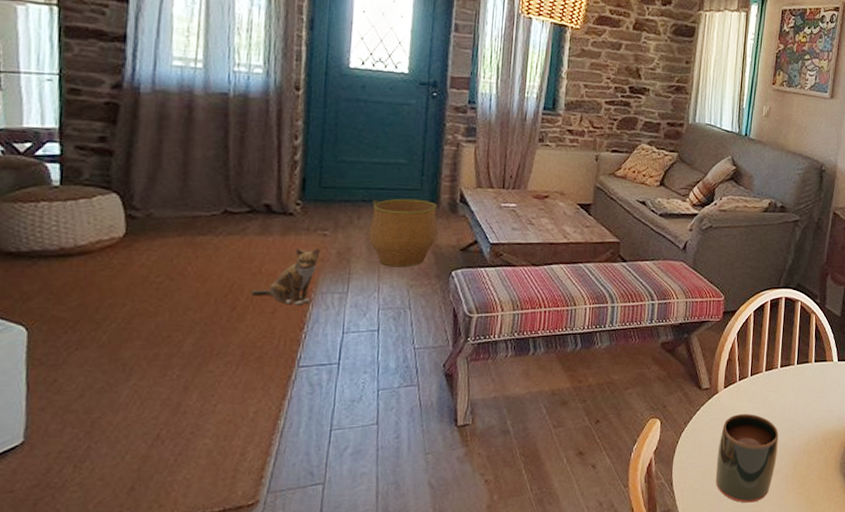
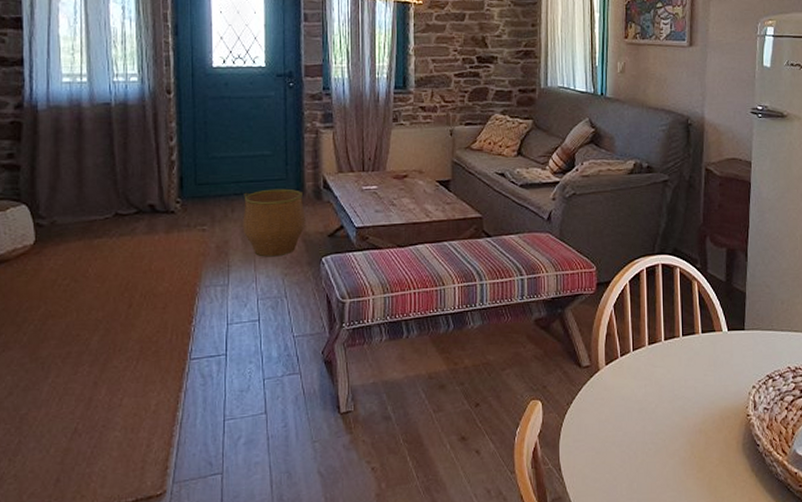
cat: present [249,248,321,305] -> none [143,243,201,300]
mug: present [715,414,779,503] -> none [605,392,671,489]

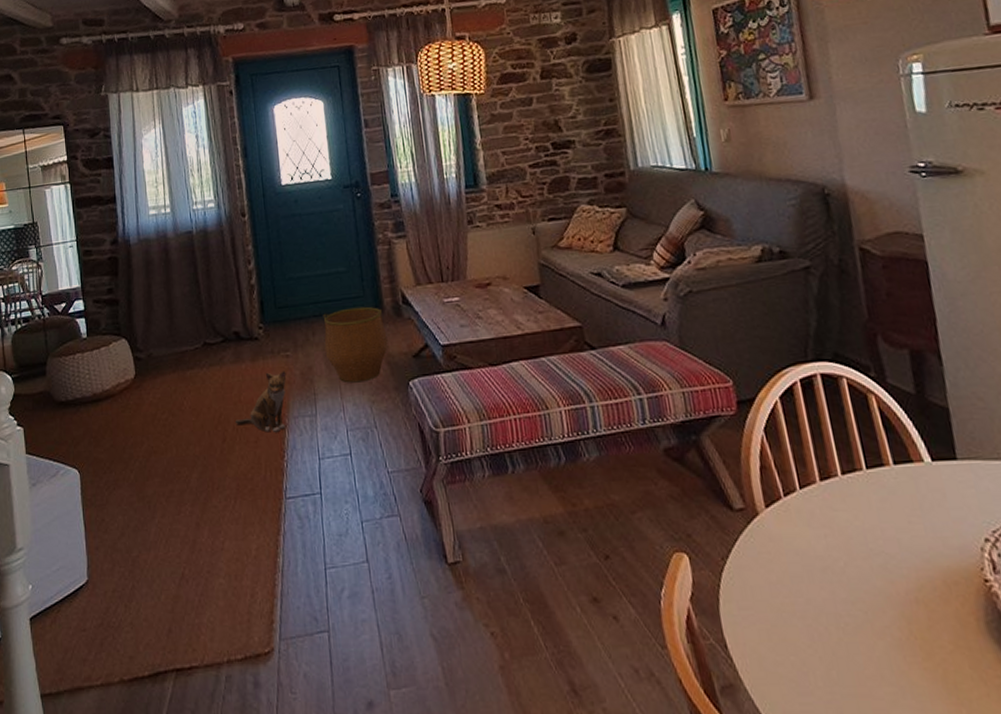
cat: none [143,243,201,300] -> present [234,371,287,433]

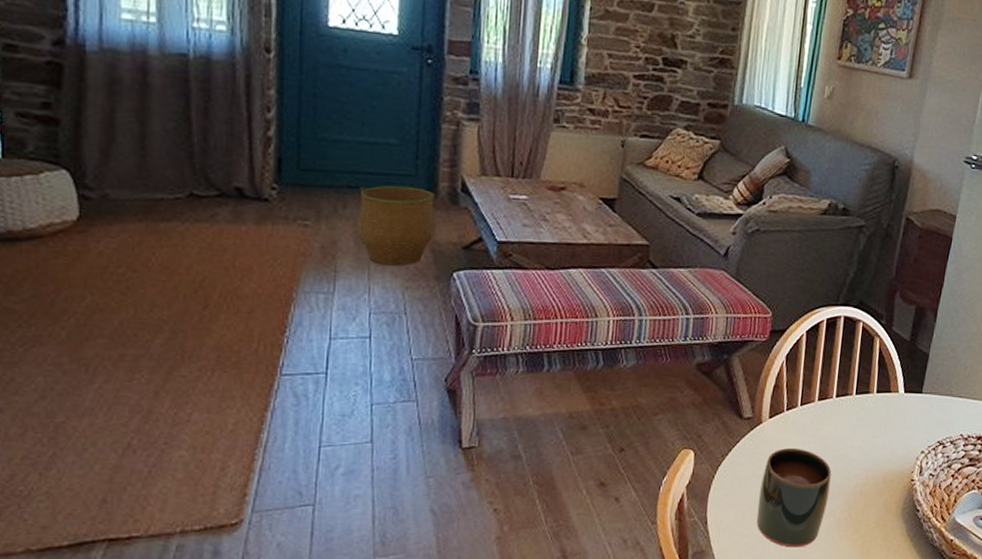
cat: present [234,371,287,433] -> none [223,239,302,305]
mug: none [778,544,877,680] -> present [756,448,832,547]

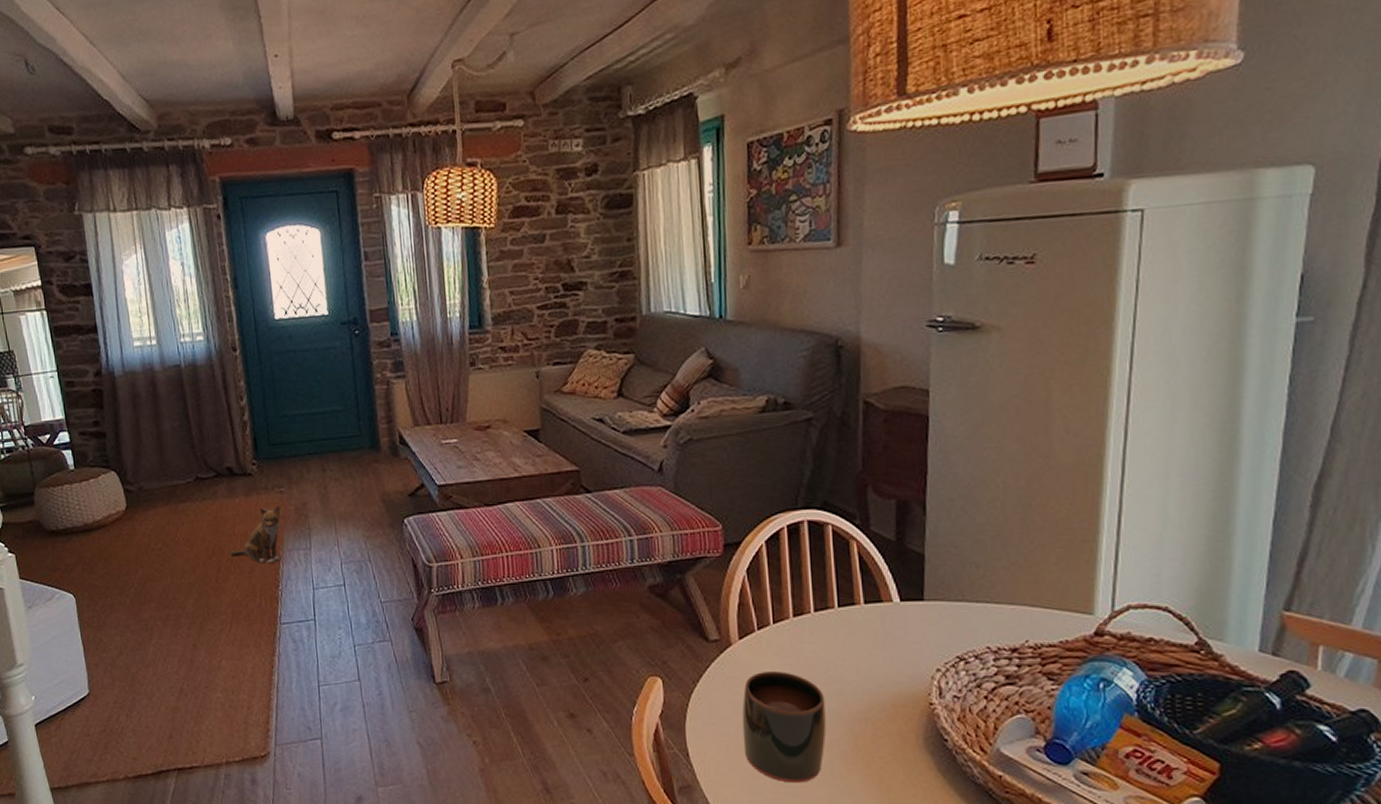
cat: none [223,239,302,305] -> present [229,506,281,564]
basket: present [356,185,436,266] -> none [318,445,384,519]

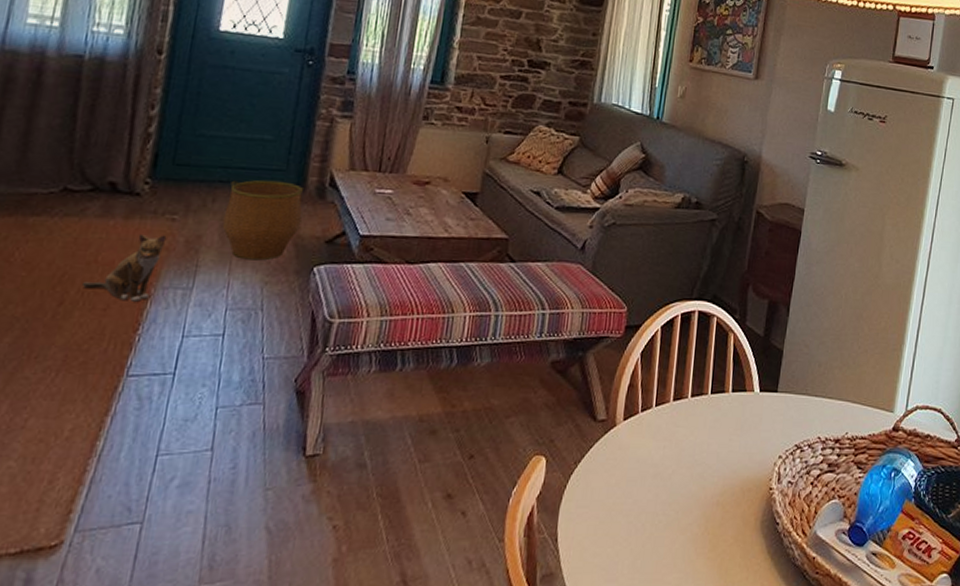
basket: none [318,445,384,519] -> present [222,180,305,261]
mug: present [741,671,827,783] -> none [609,454,688,568]

